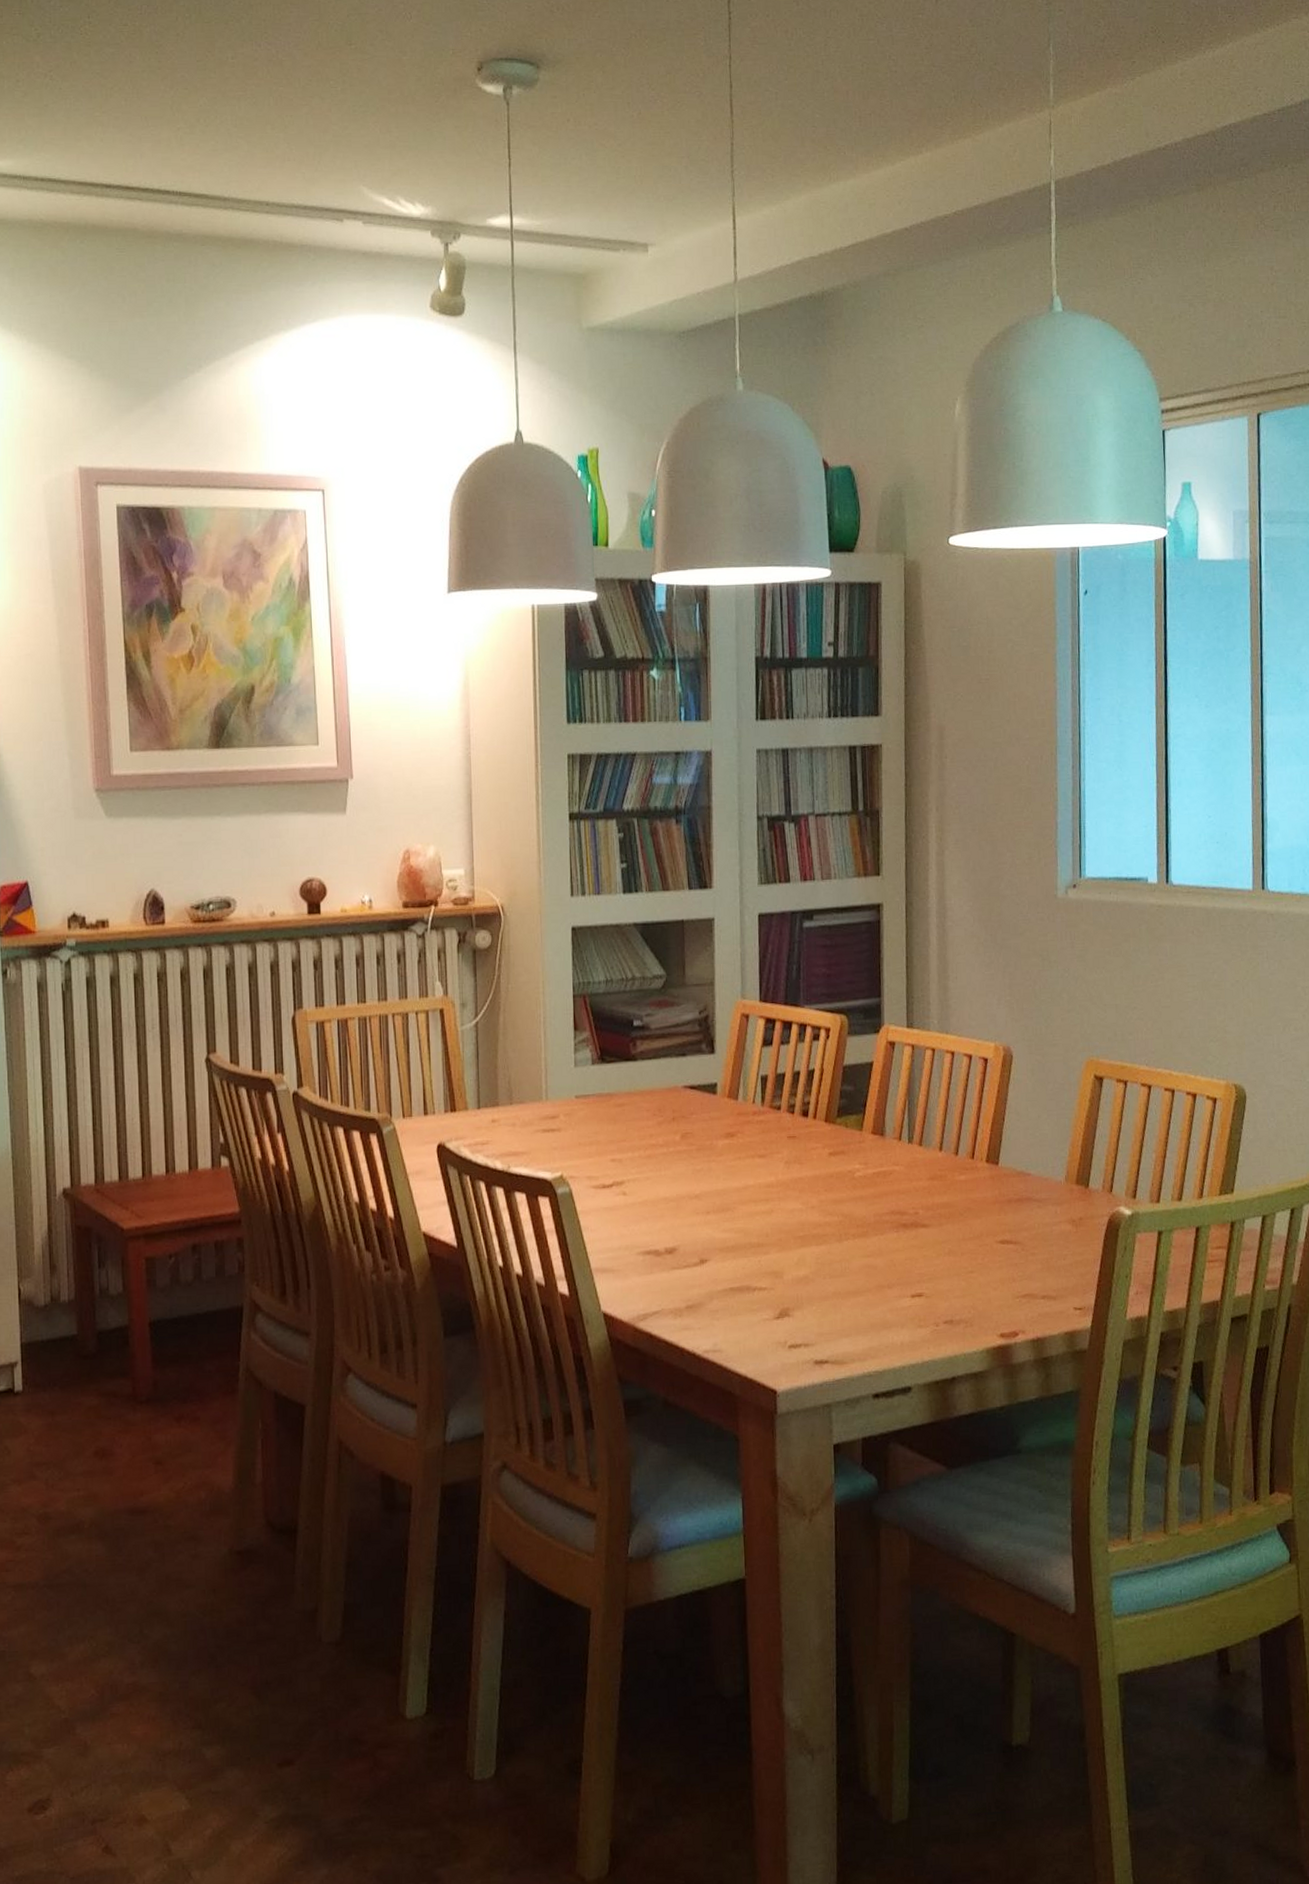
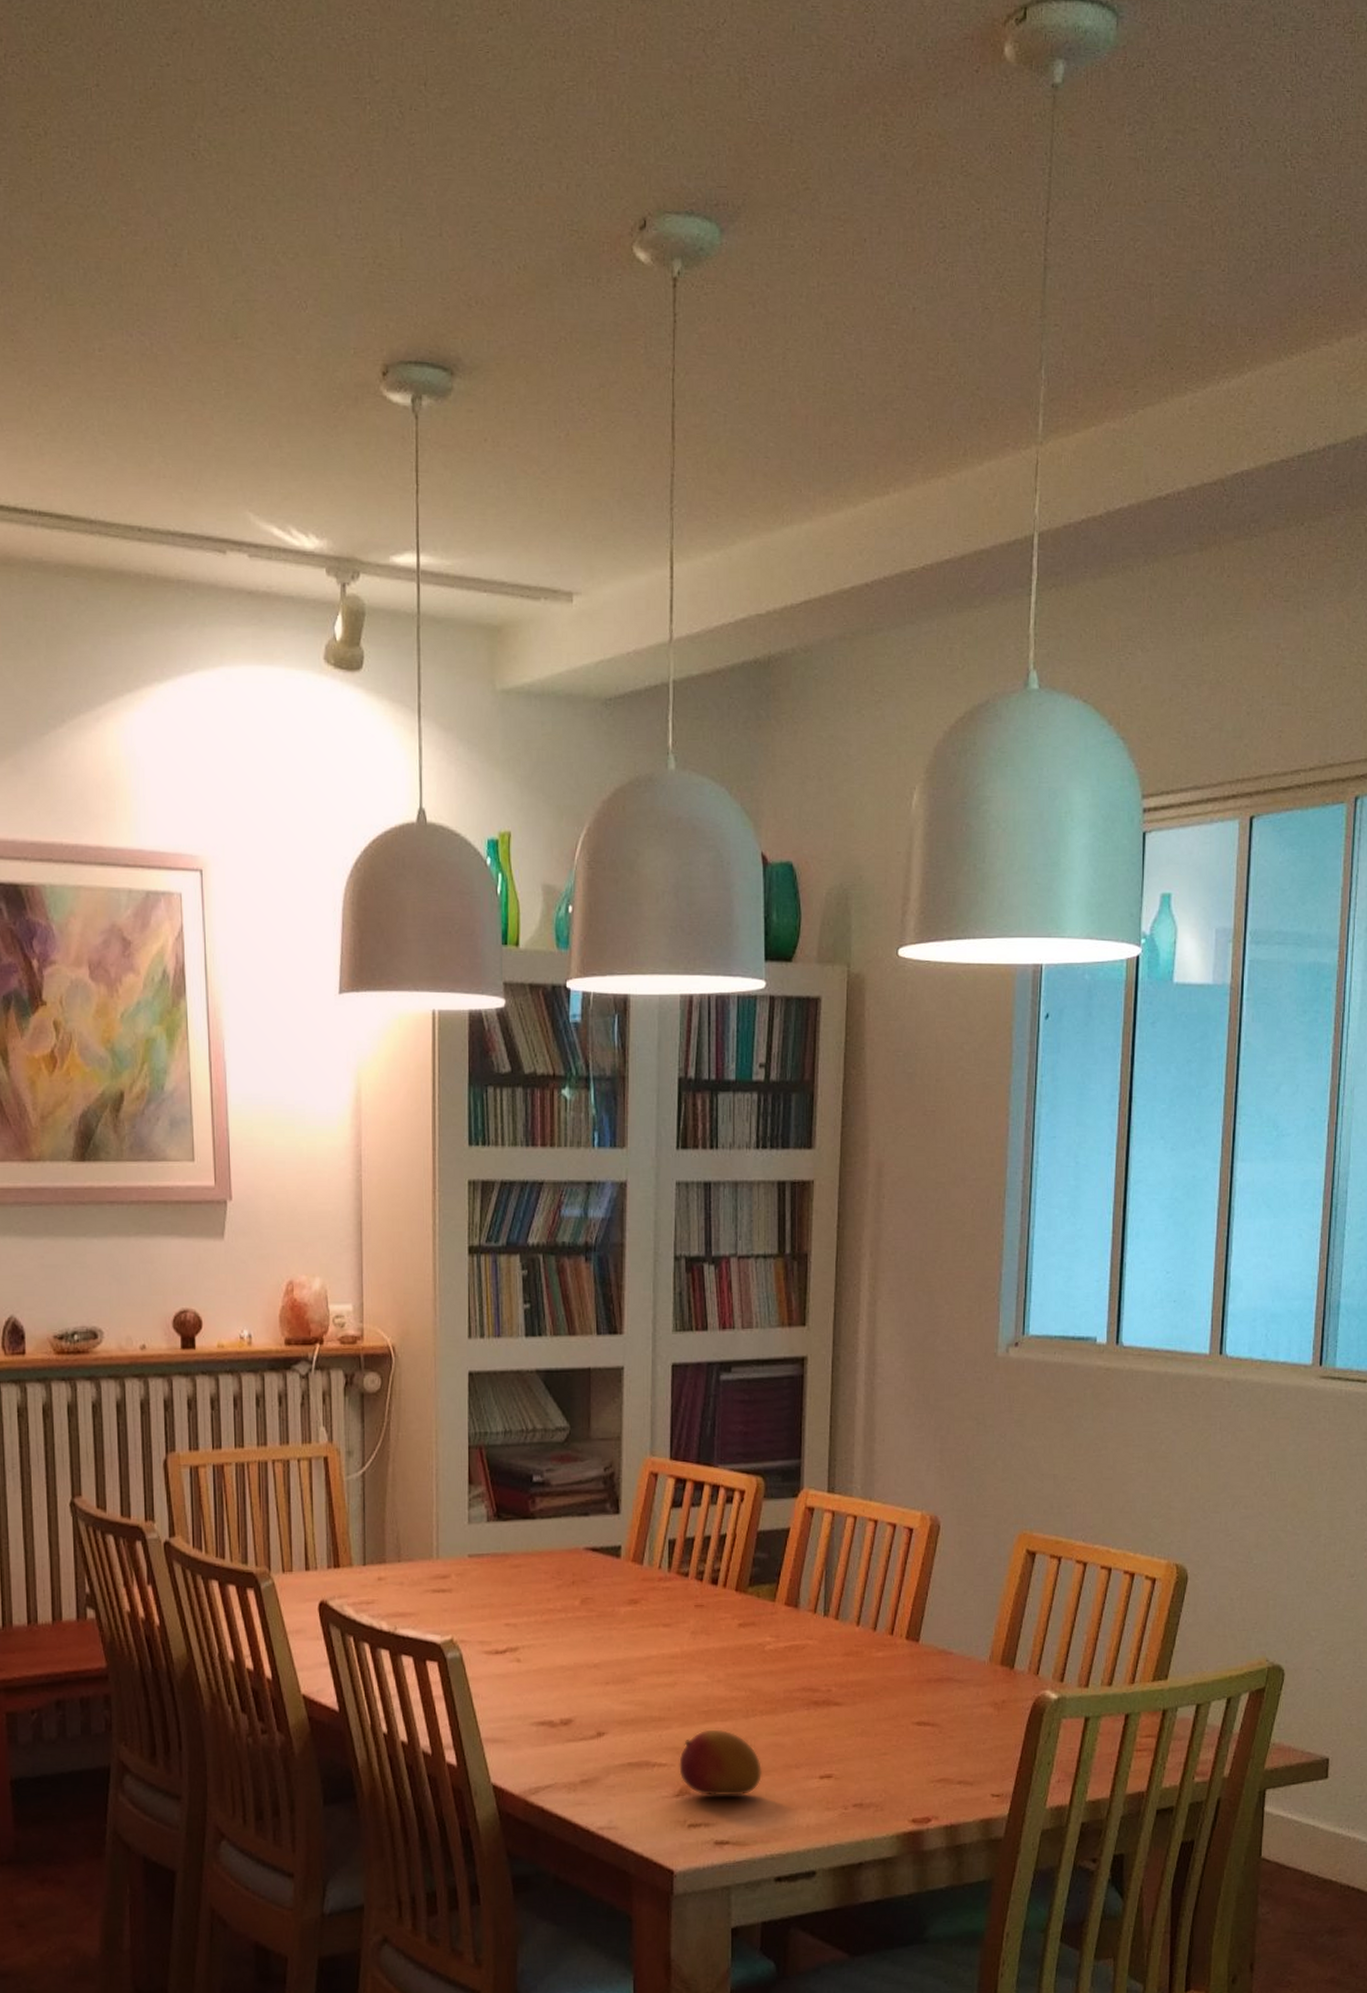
fruit: none [778,1253,856,1318] -> present [679,1729,762,1797]

